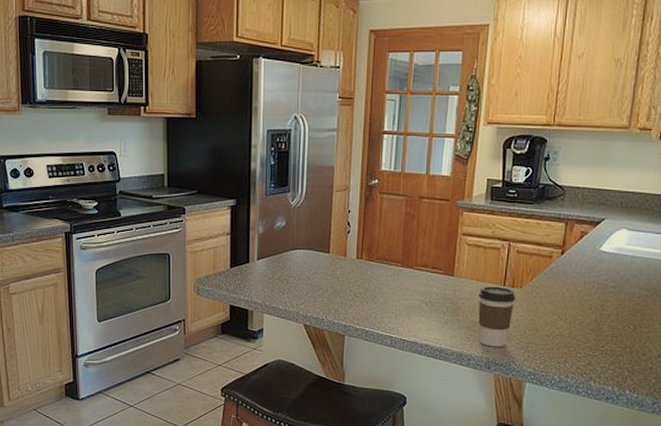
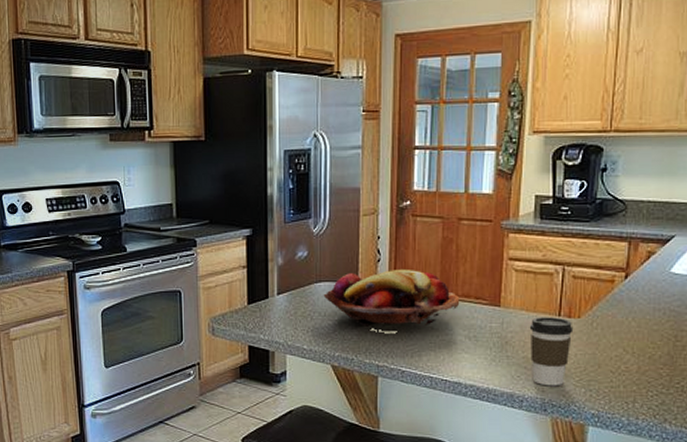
fruit basket: none [298,240,419,292] -> present [323,268,460,328]

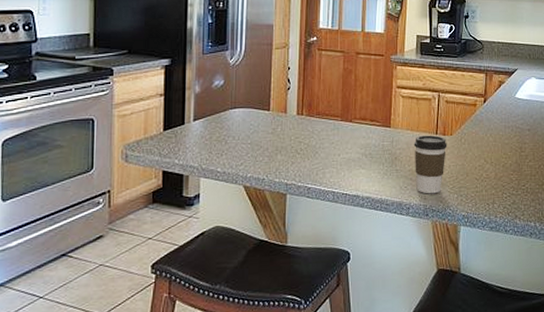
fruit basket: present [323,268,460,328] -> none [237,96,358,150]

